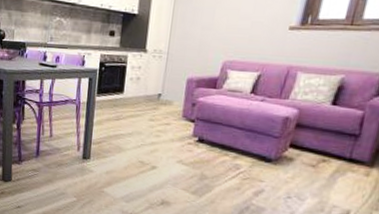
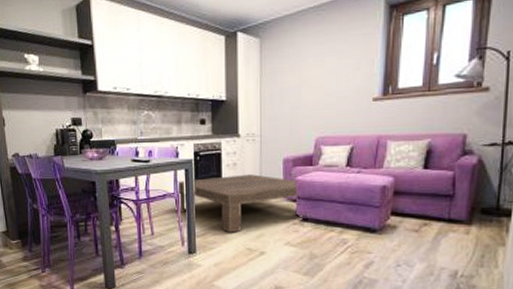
coffee table: none [79,89,199,145] -> present [176,174,300,233]

